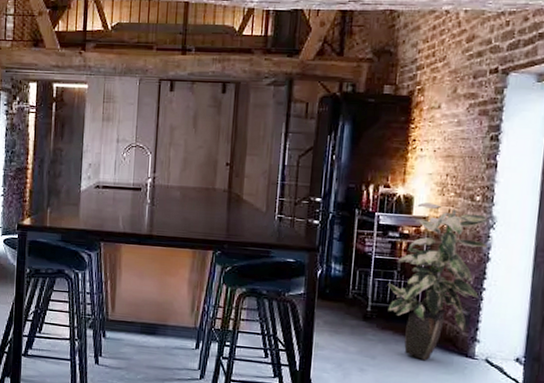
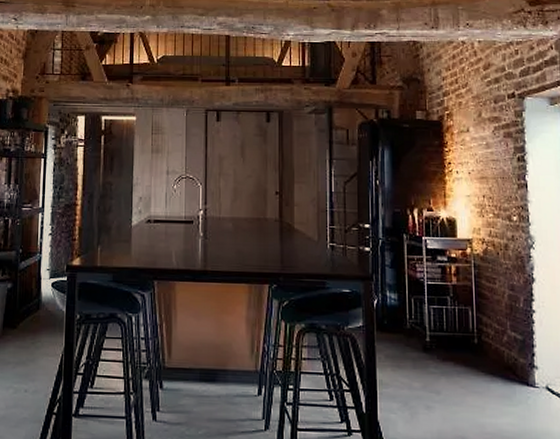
indoor plant: present [387,202,488,361] -> none [442,225,530,393]

